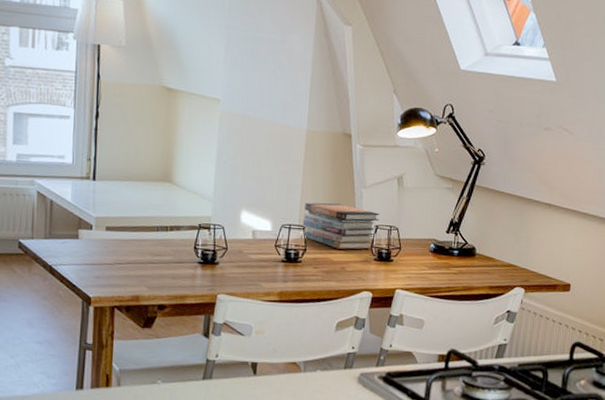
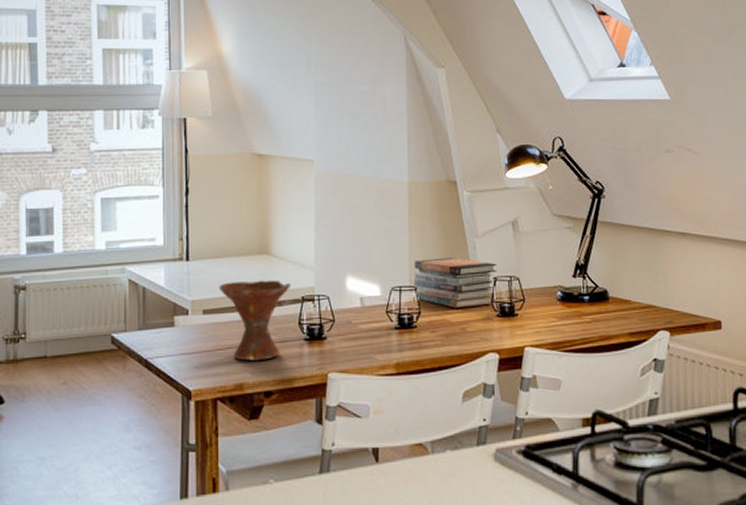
bowl: none [122,204,190,277] -> present [218,280,292,361]

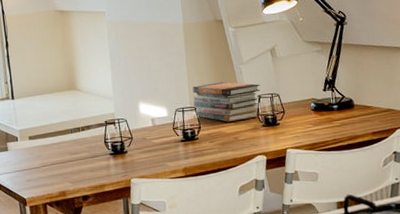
bowl: present [218,280,292,361] -> none [39,109,96,173]

